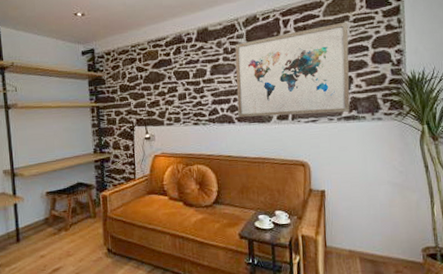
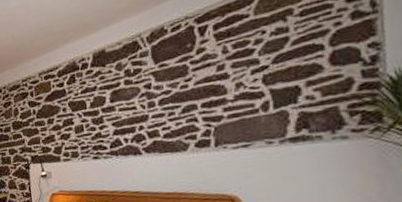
wall art: present [235,21,350,117] -> none [138,16,298,147]

